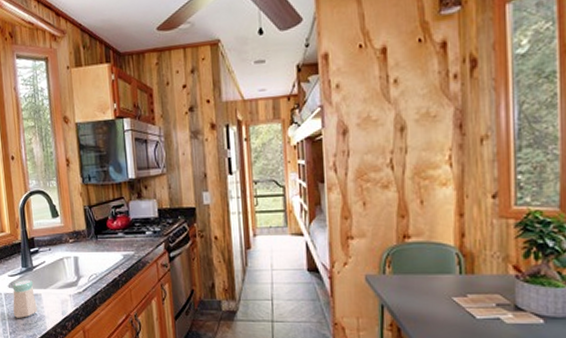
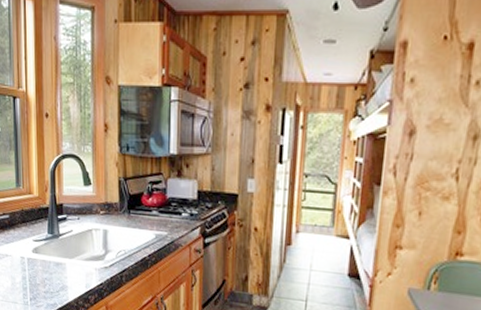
salt shaker: present [12,280,37,318] -> none [35,247,60,286]

